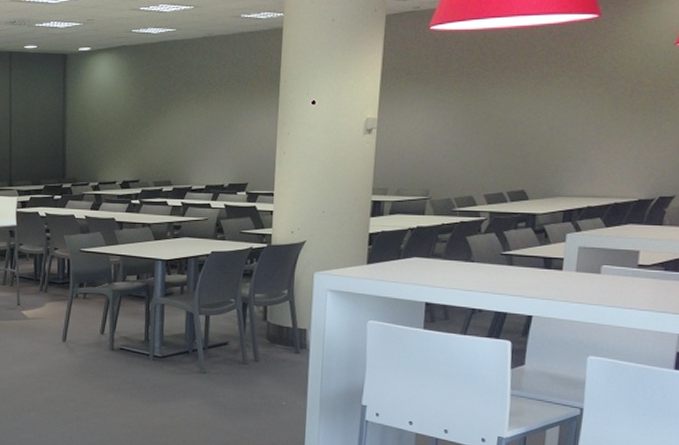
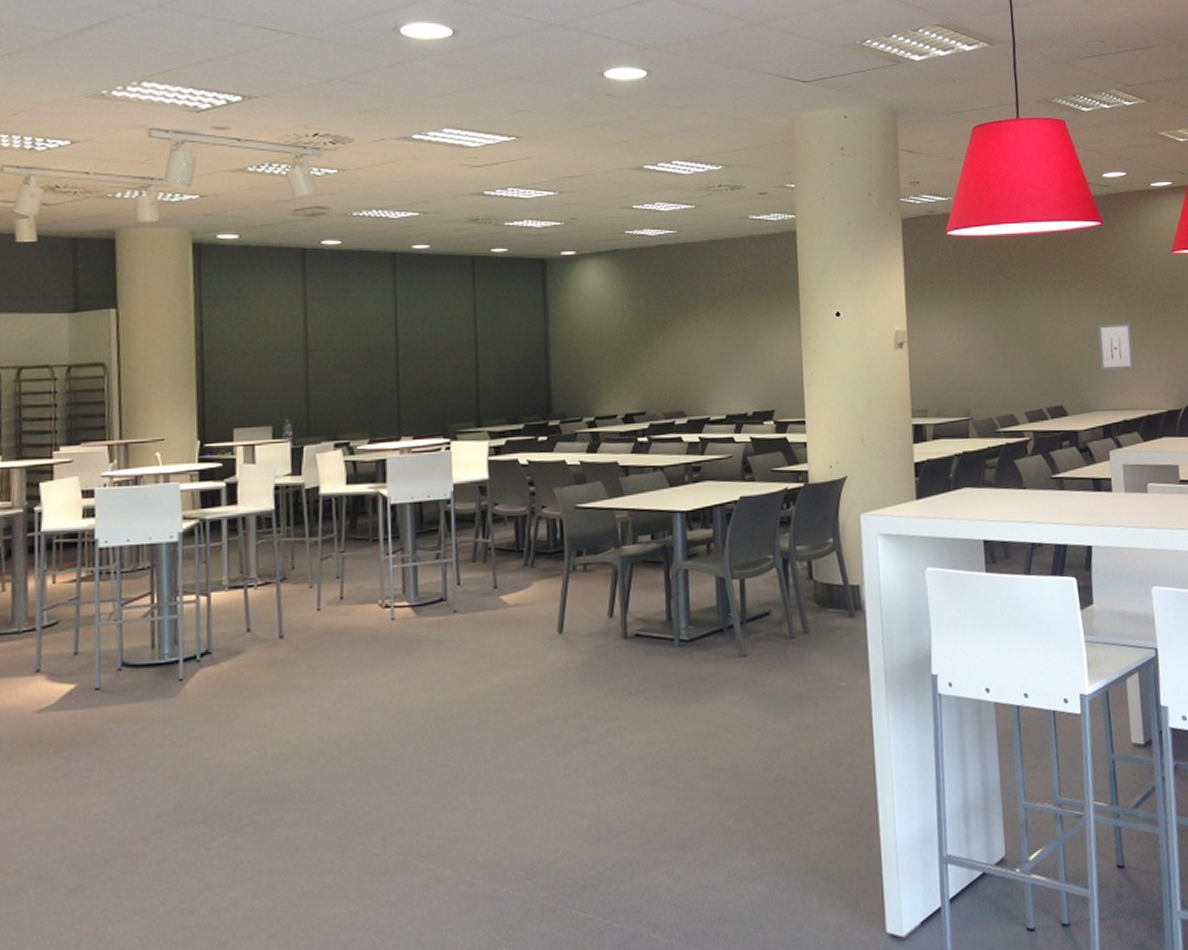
wall art: none [571,115,614,160] -> present [1098,323,1134,371]

